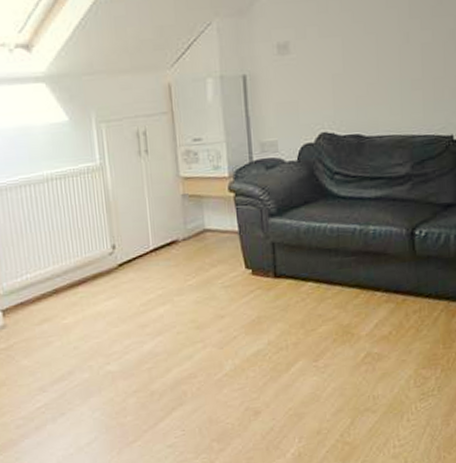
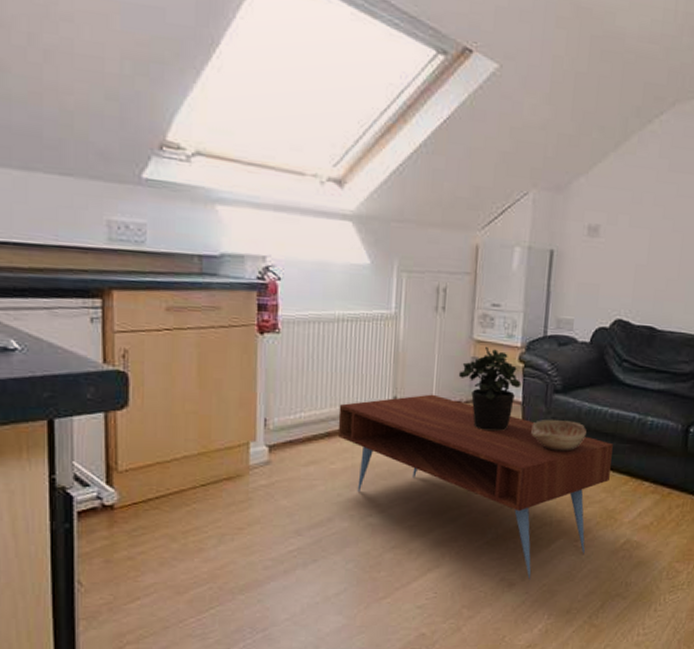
coffee table: none [61,237,339,406] -> present [337,394,613,580]
potted plant: none [171,182,235,266] -> present [458,347,522,432]
decorative bowl: none [252,242,308,275] -> present [531,419,587,451]

